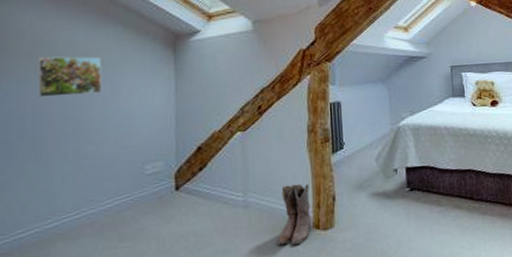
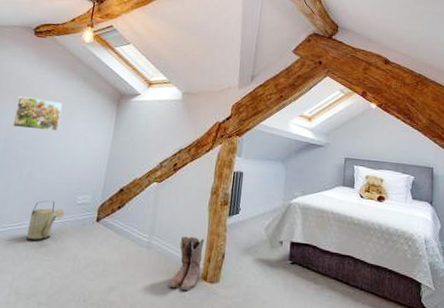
watering can: none [89,176,133,230] -> present [26,200,65,242]

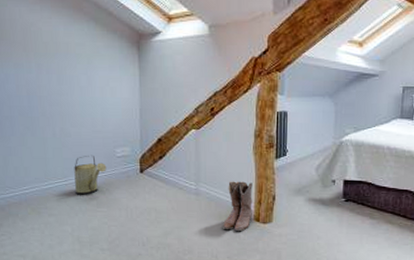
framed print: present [12,96,63,132] -> none [27,47,80,83]

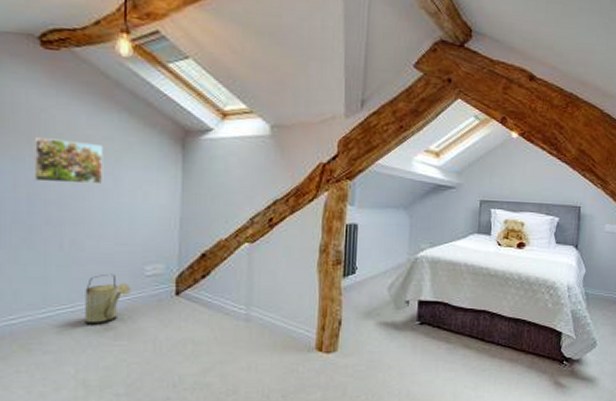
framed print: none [27,47,80,83] -> present [33,137,104,185]
boots: present [222,181,252,232] -> none [276,304,315,364]

